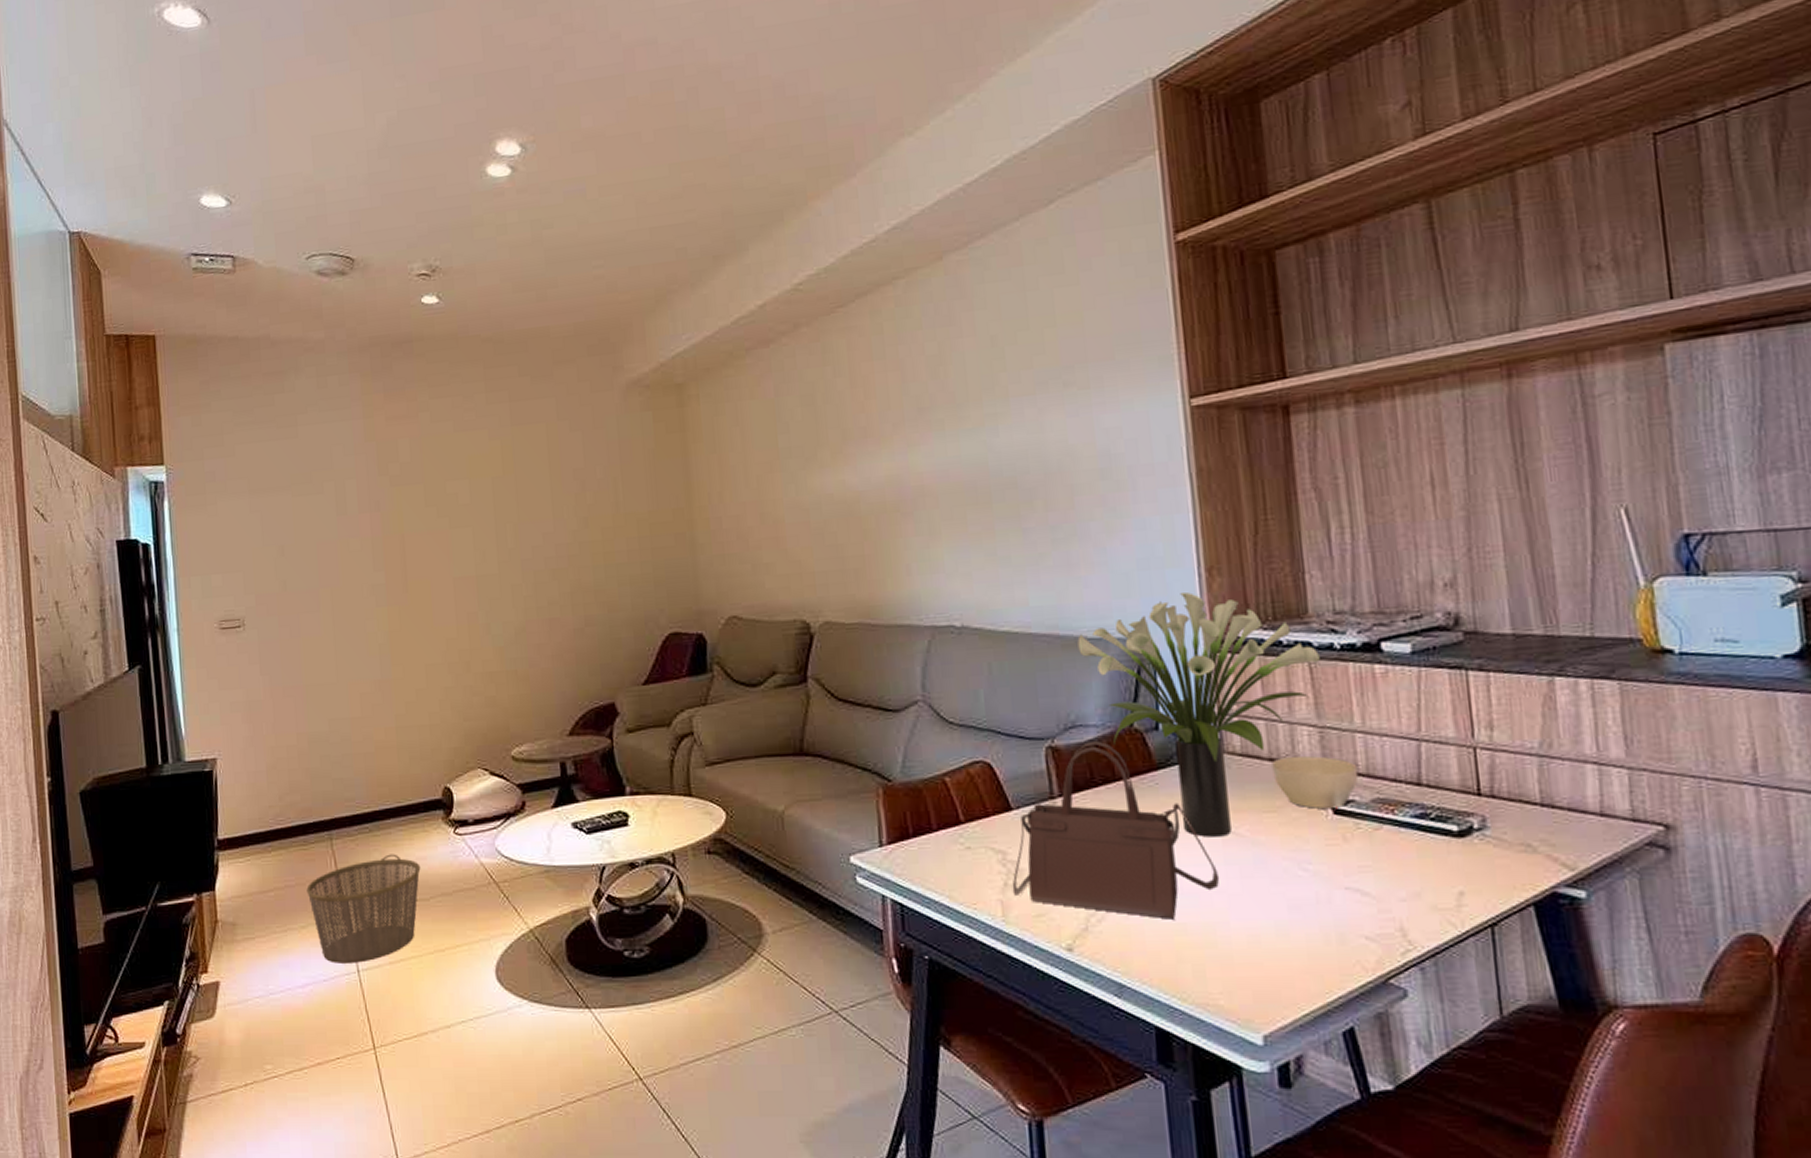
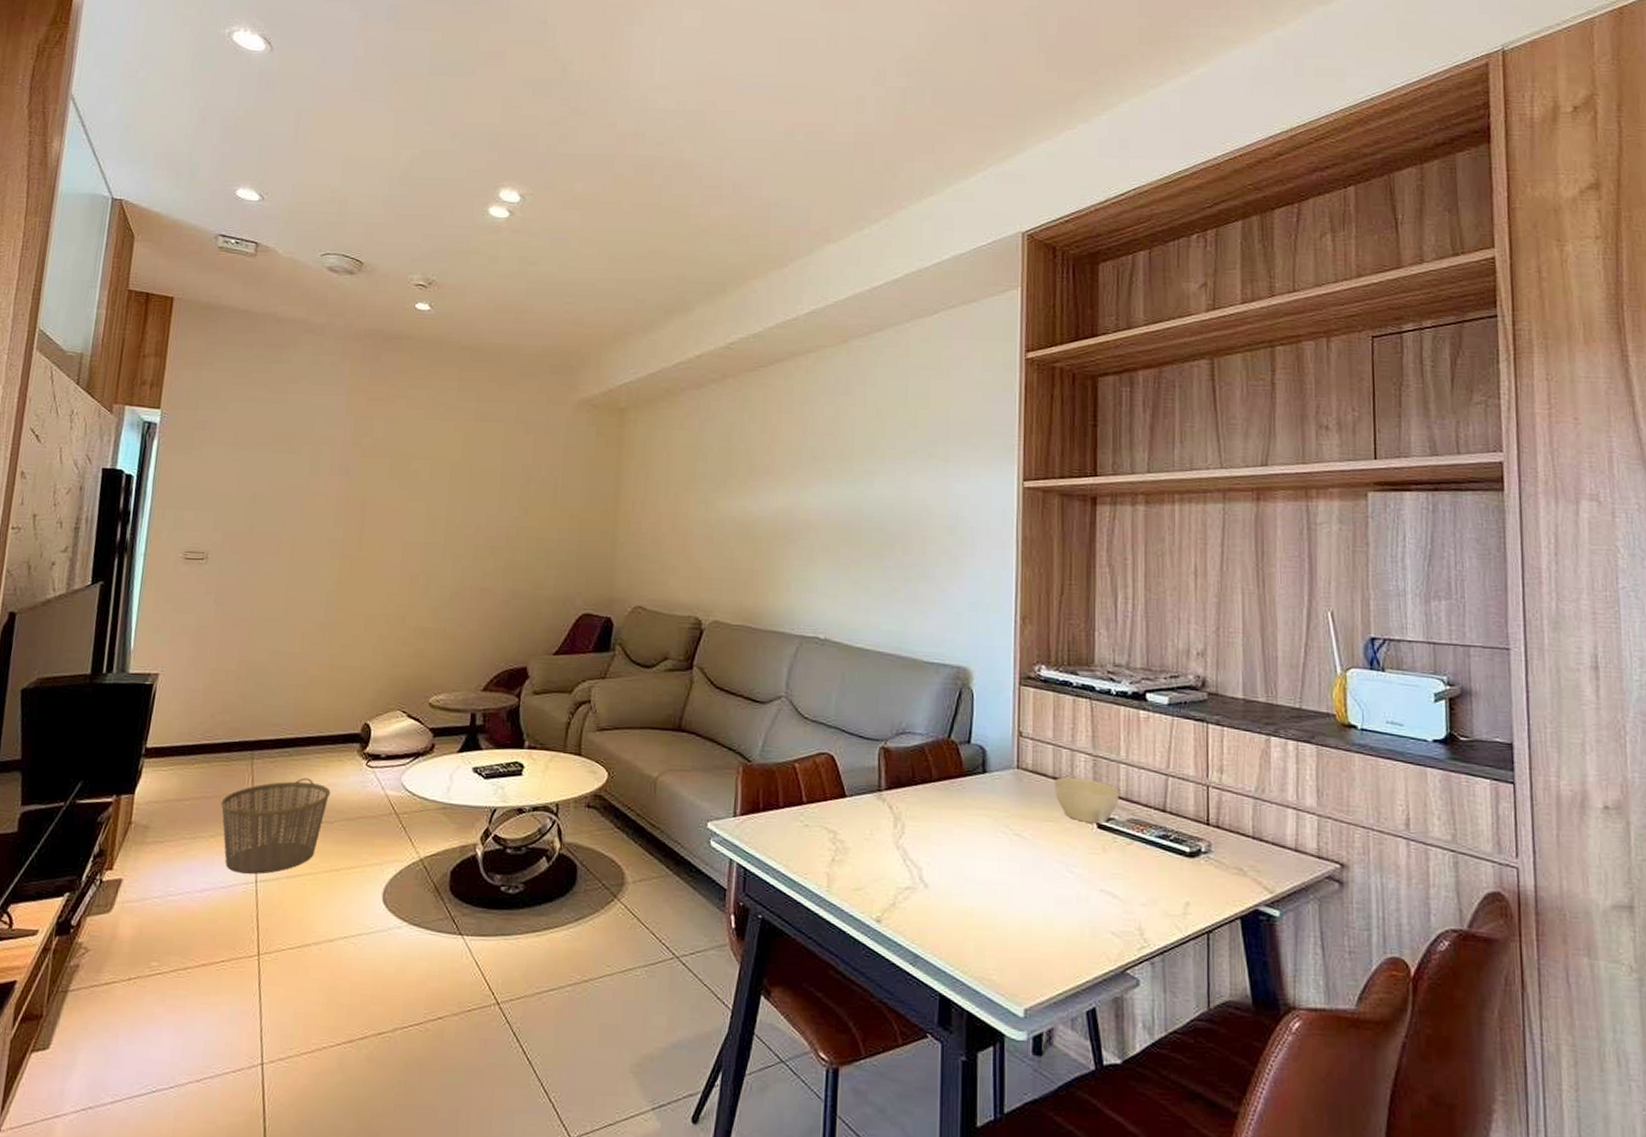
handbag: present [1012,740,1220,920] -> none [838,746,1005,903]
flower arrangement: present [1077,592,1320,837] -> none [915,634,1099,838]

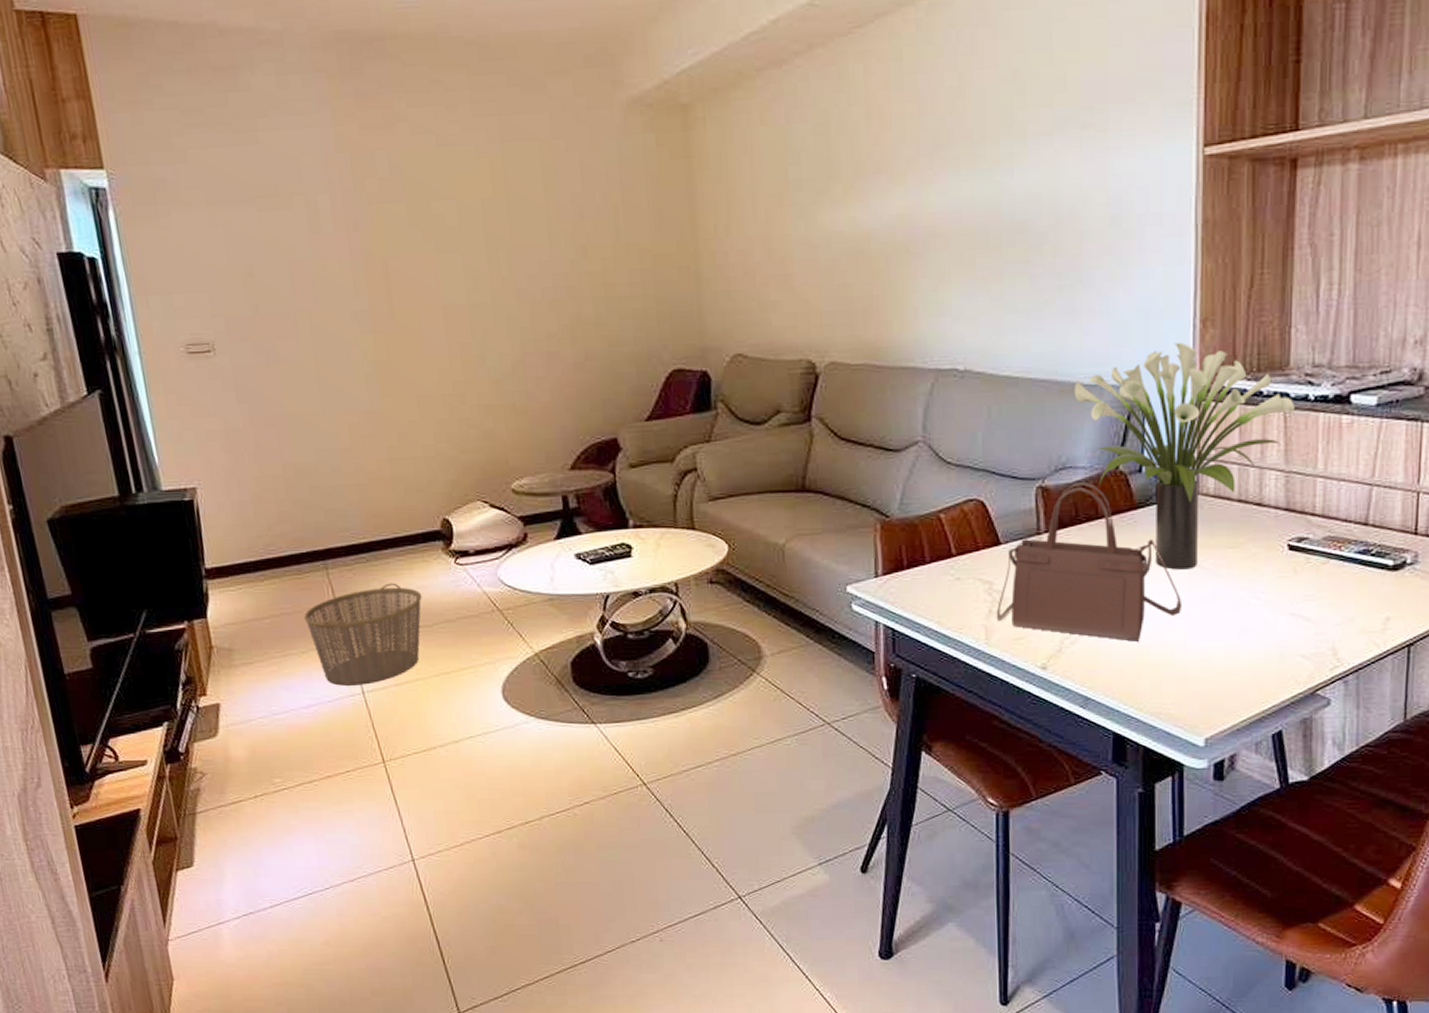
handbag: none [838,746,1005,903] -> present [996,481,1183,642]
flower arrangement: none [915,634,1099,838] -> present [1074,343,1295,570]
bowl: present [1055,777,1119,823] -> none [1240,498,1315,545]

